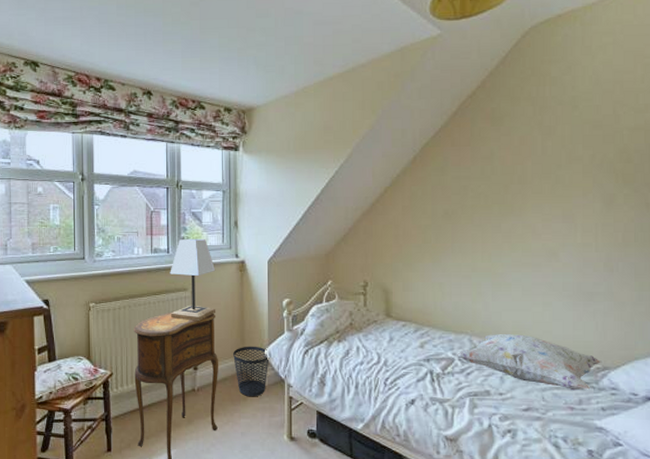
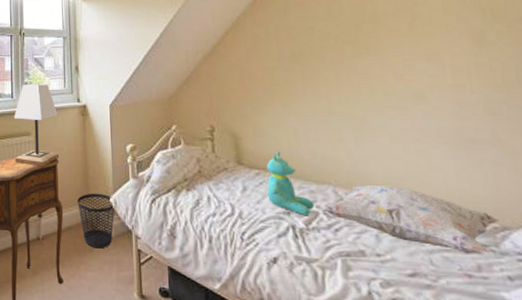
teddy bear: none [411,304,451,363] -> present [266,150,314,216]

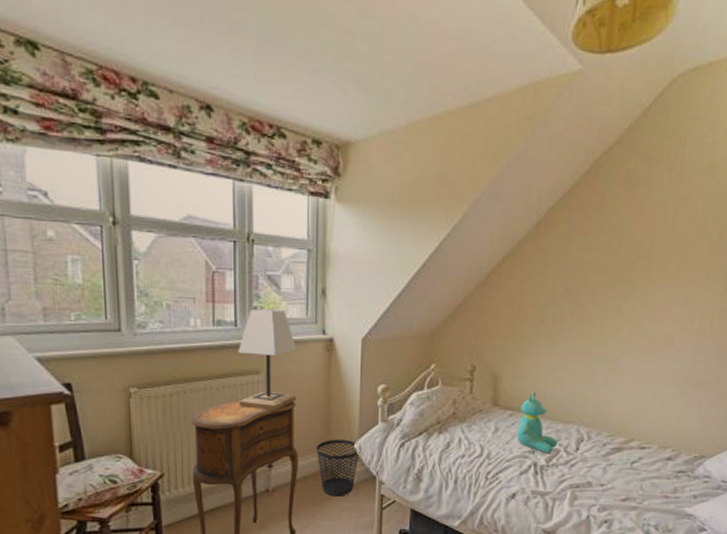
decorative pillow: present [321,185,500,255] -> none [563,424,700,480]

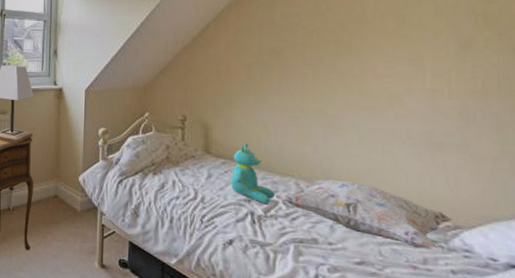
wastebasket: present [316,439,360,497] -> none [48,171,83,222]
decorative pillow: none [563,424,700,480] -> present [281,179,454,249]

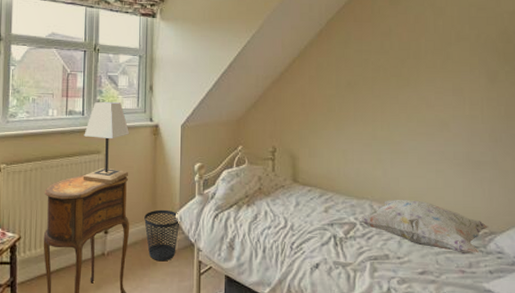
wastebasket: none [48,171,83,222] -> present [144,209,180,262]
teddy bear: present [231,142,275,205] -> none [316,170,353,227]

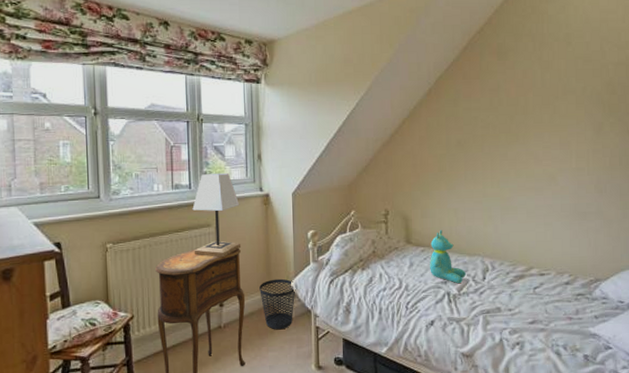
teddy bear: none [316,170,353,227] -> present [430,229,466,284]
decorative pillow: present [359,200,489,255] -> none [471,253,595,302]

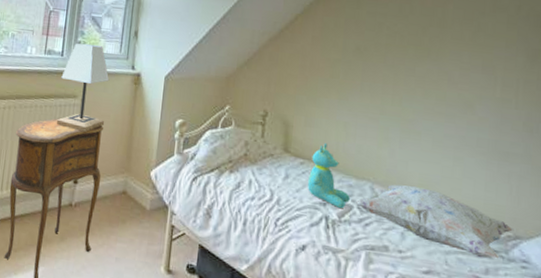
wastebasket: present [259,278,296,330] -> none [116,164,155,221]
decorative pillow: none [471,253,595,302] -> present [356,184,514,259]

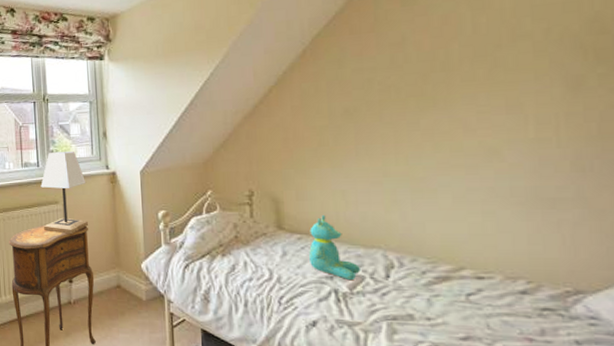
decorative pillow: present [356,184,514,259] -> none [368,249,574,319]

